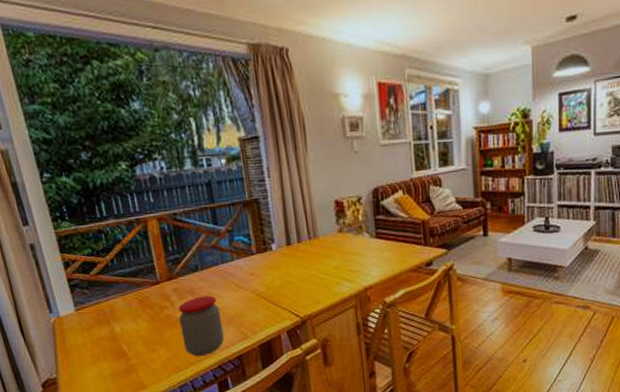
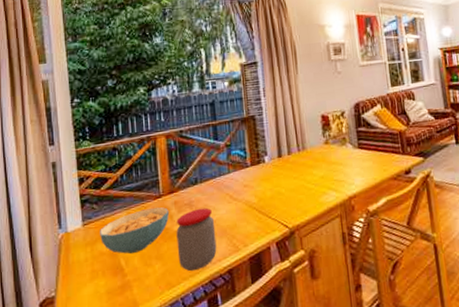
cereal bowl: none [95,293,170,339] -> present [100,207,169,254]

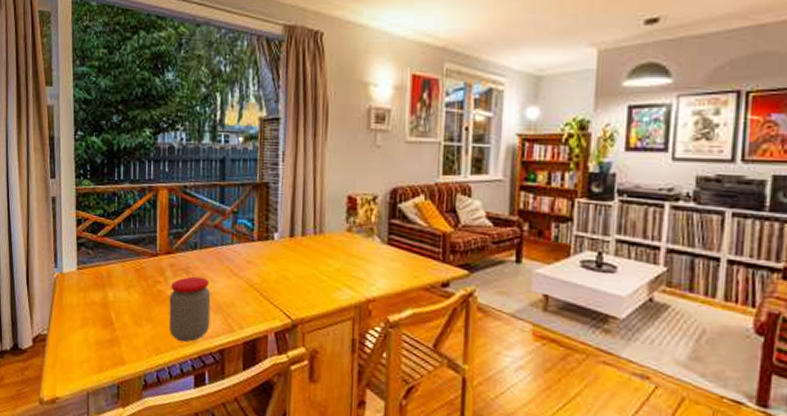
cereal bowl: present [100,207,169,254] -> none [93,265,164,309]

